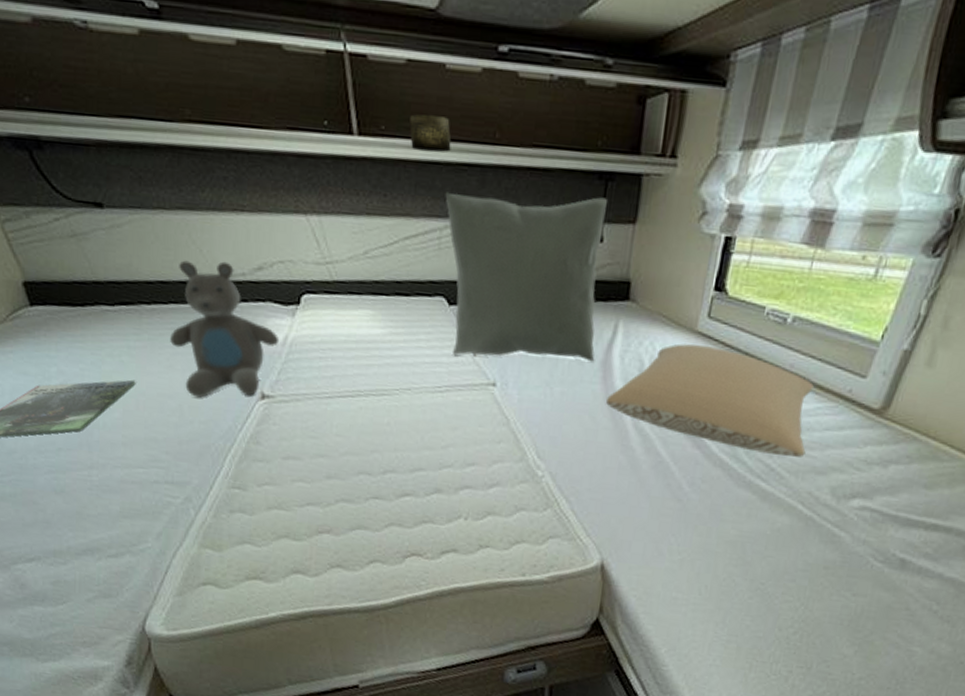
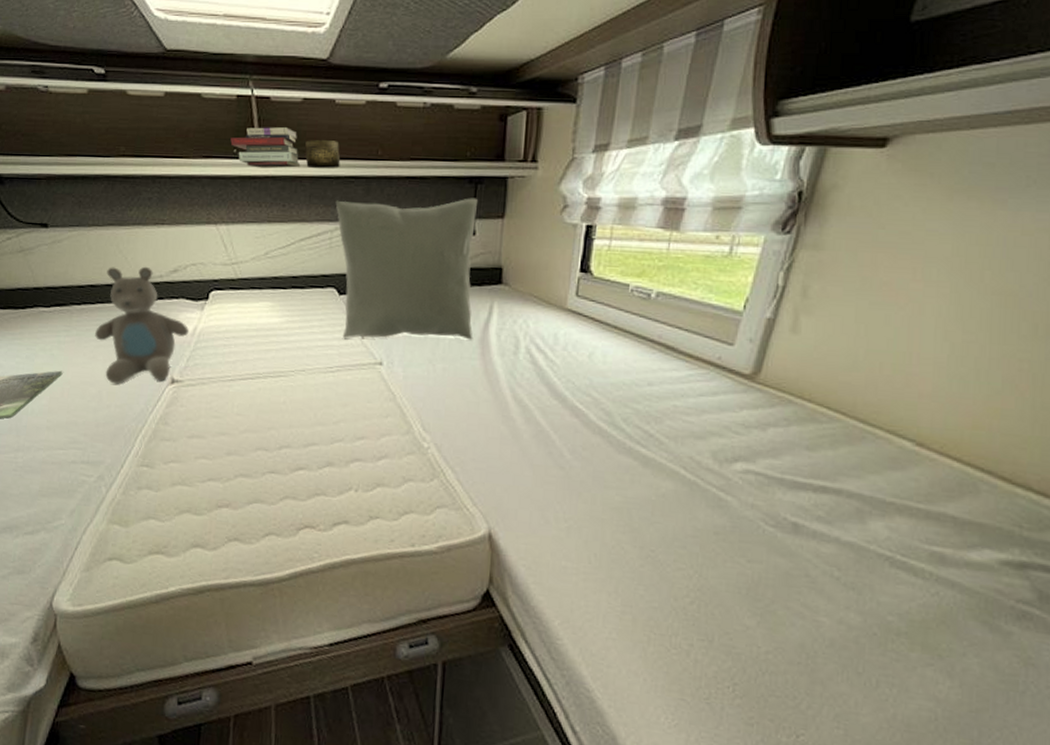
books: none [320,94,405,149] -> present [230,127,301,169]
pillow: present [606,343,814,457] -> none [486,320,683,423]

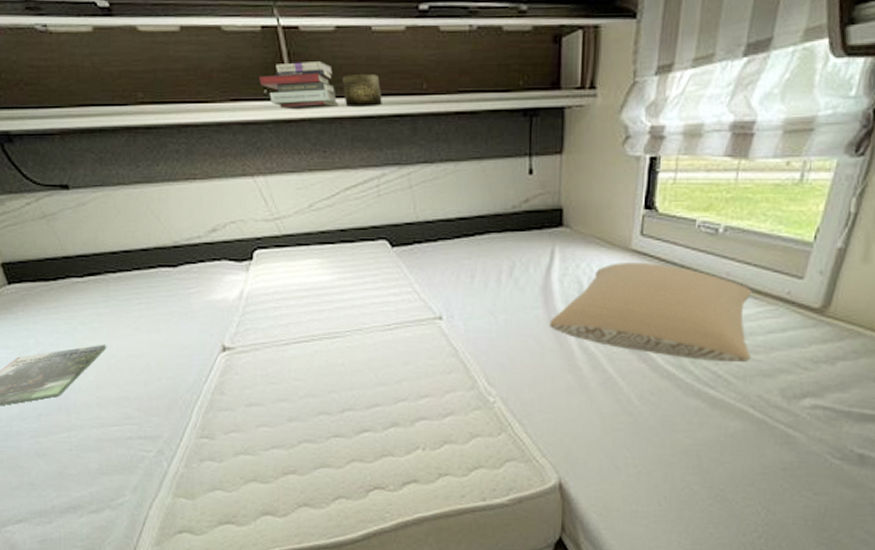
stuffed animal: present [95,266,190,384] -> none [136,227,236,355]
pillow: present [335,198,477,340] -> none [380,133,535,293]
pillow: none [486,320,683,423] -> present [550,263,752,362]

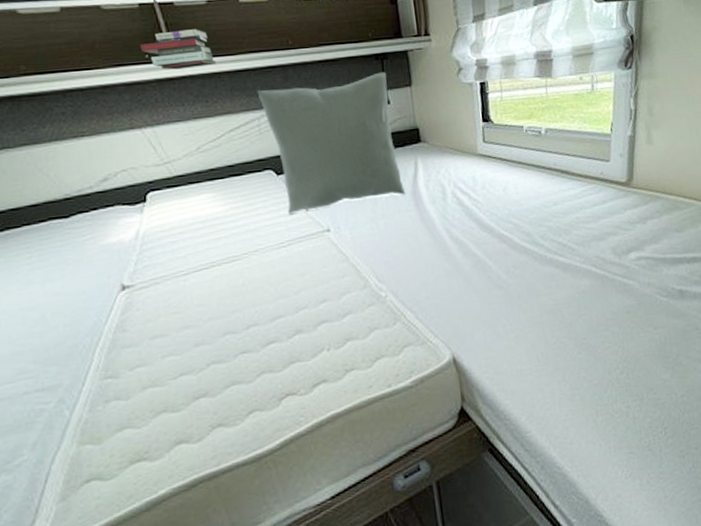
decorative box: present [341,74,382,108] -> none [216,36,255,64]
pillow: none [380,133,535,293] -> present [257,72,406,214]
pillow: present [550,263,752,362] -> none [423,162,585,235]

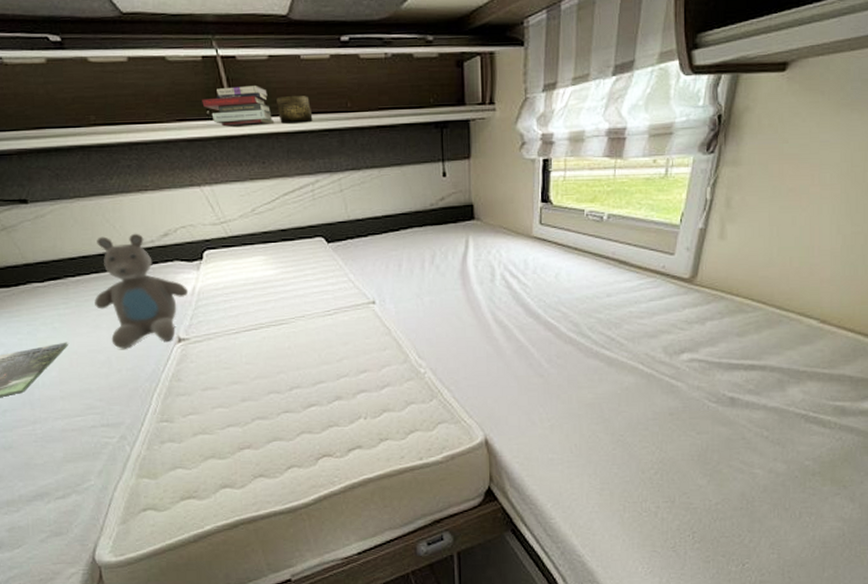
stuffed animal: none [26,180,132,304] -> present [95,233,189,349]
decorative box: none [216,36,255,64] -> present [275,96,313,125]
pillow: present [257,72,406,214] -> none [313,142,454,283]

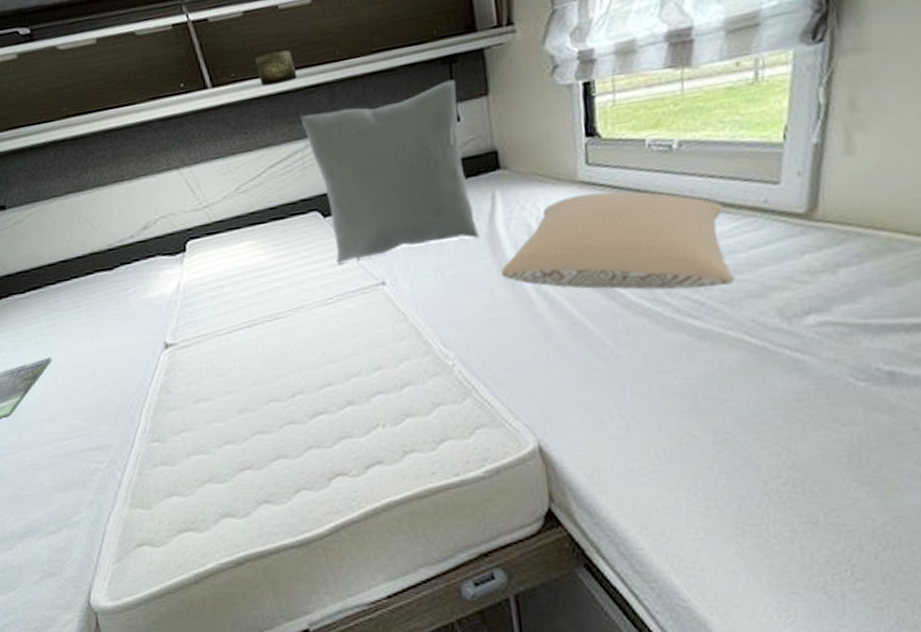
stuffed animal: present [95,233,189,349] -> none [75,229,173,361]
books: present [202,86,275,128] -> none [175,47,255,99]
pillow: none [313,142,454,283] -> present [300,79,480,264]
pillow: none [469,247,637,327] -> present [501,191,735,290]

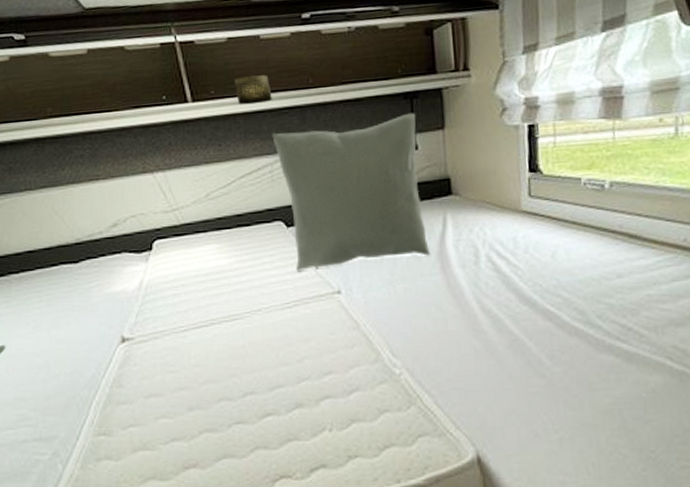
pillow: present [501,191,735,290] -> none [449,222,659,315]

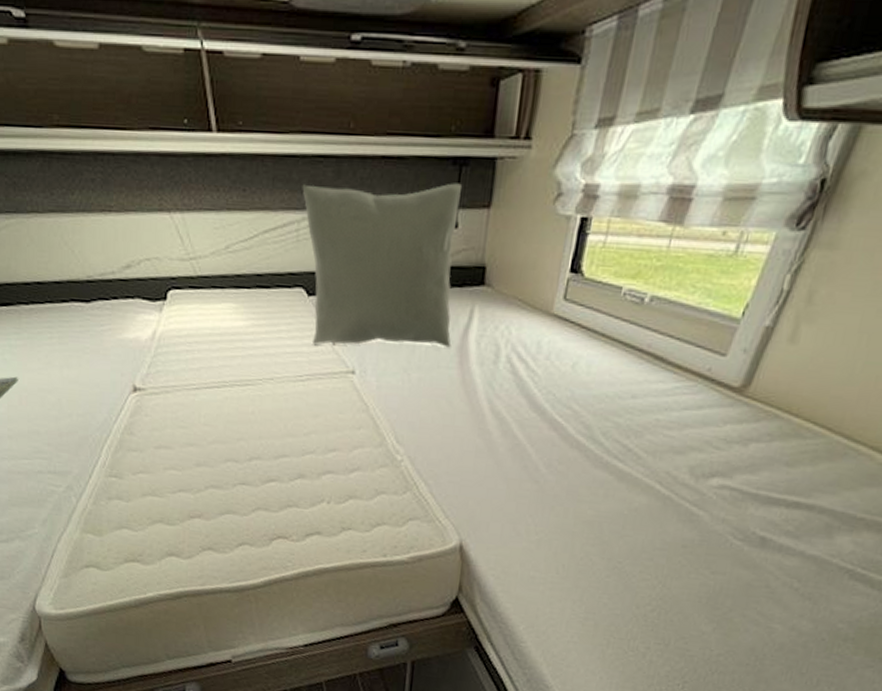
decorative box: present [233,75,272,105] -> none [265,108,307,146]

